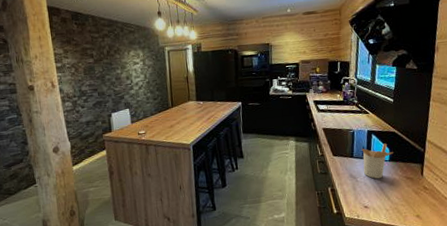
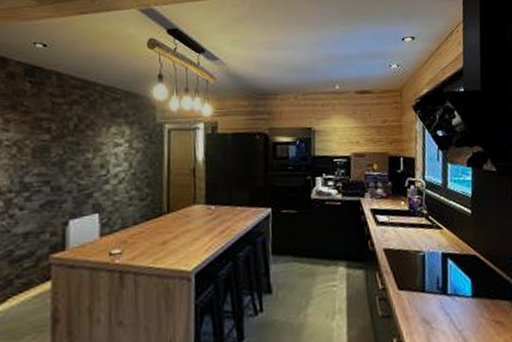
utensil holder: present [362,143,393,179] -> none [435,271,476,325]

